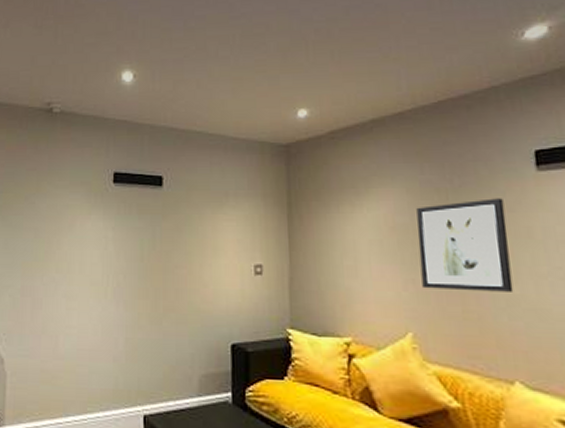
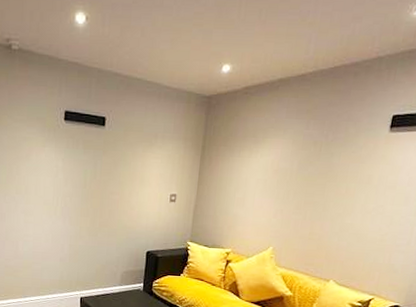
wall art: present [416,198,514,292] -> none [287,152,359,221]

